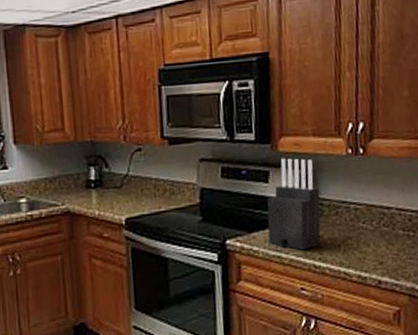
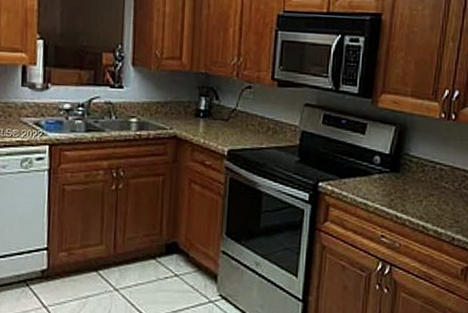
knife block: present [267,158,321,250] -> none [358,113,411,200]

